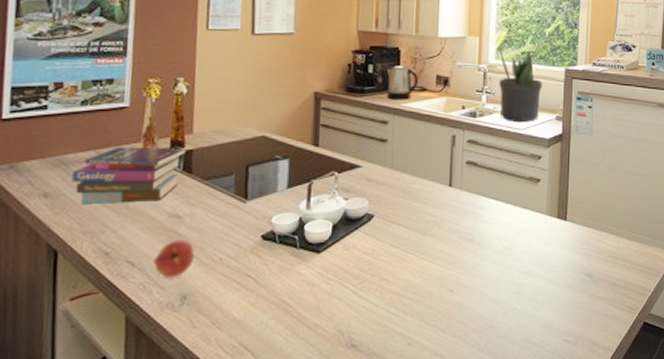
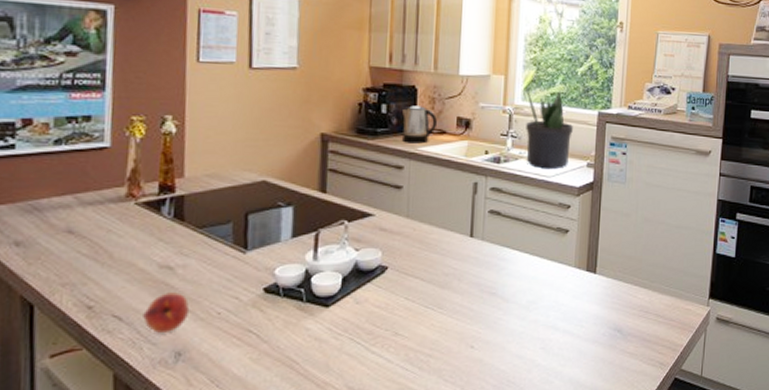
books: present [72,146,186,204] -> none [47,191,177,254]

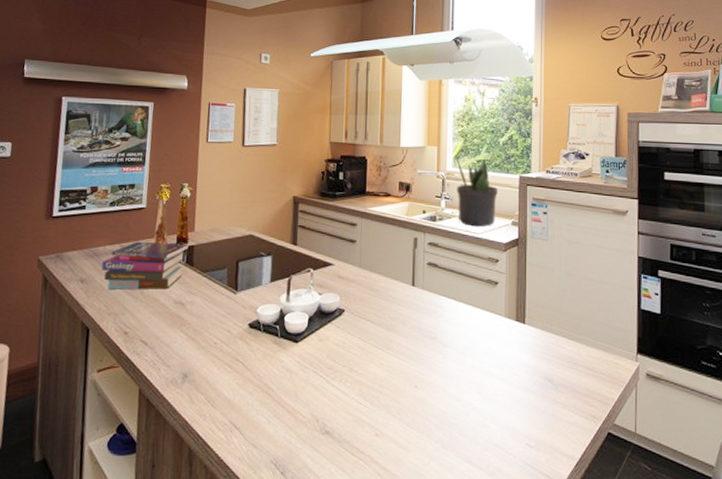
books: none [47,191,177,254] -> present [102,241,189,290]
fruit: present [143,292,189,333] -> none [161,324,194,357]
kettle: present [402,105,437,144] -> none [355,173,383,205]

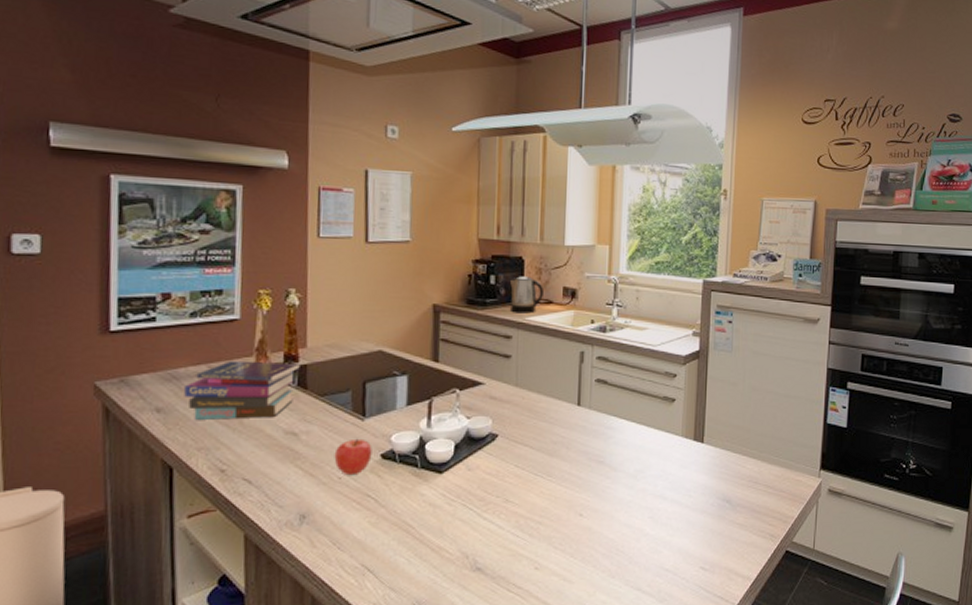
fruit: none [211,309,242,342] -> present [334,438,372,476]
kettle: none [355,173,383,205] -> present [510,276,543,314]
planter: present [456,157,498,226] -> none [631,258,678,337]

